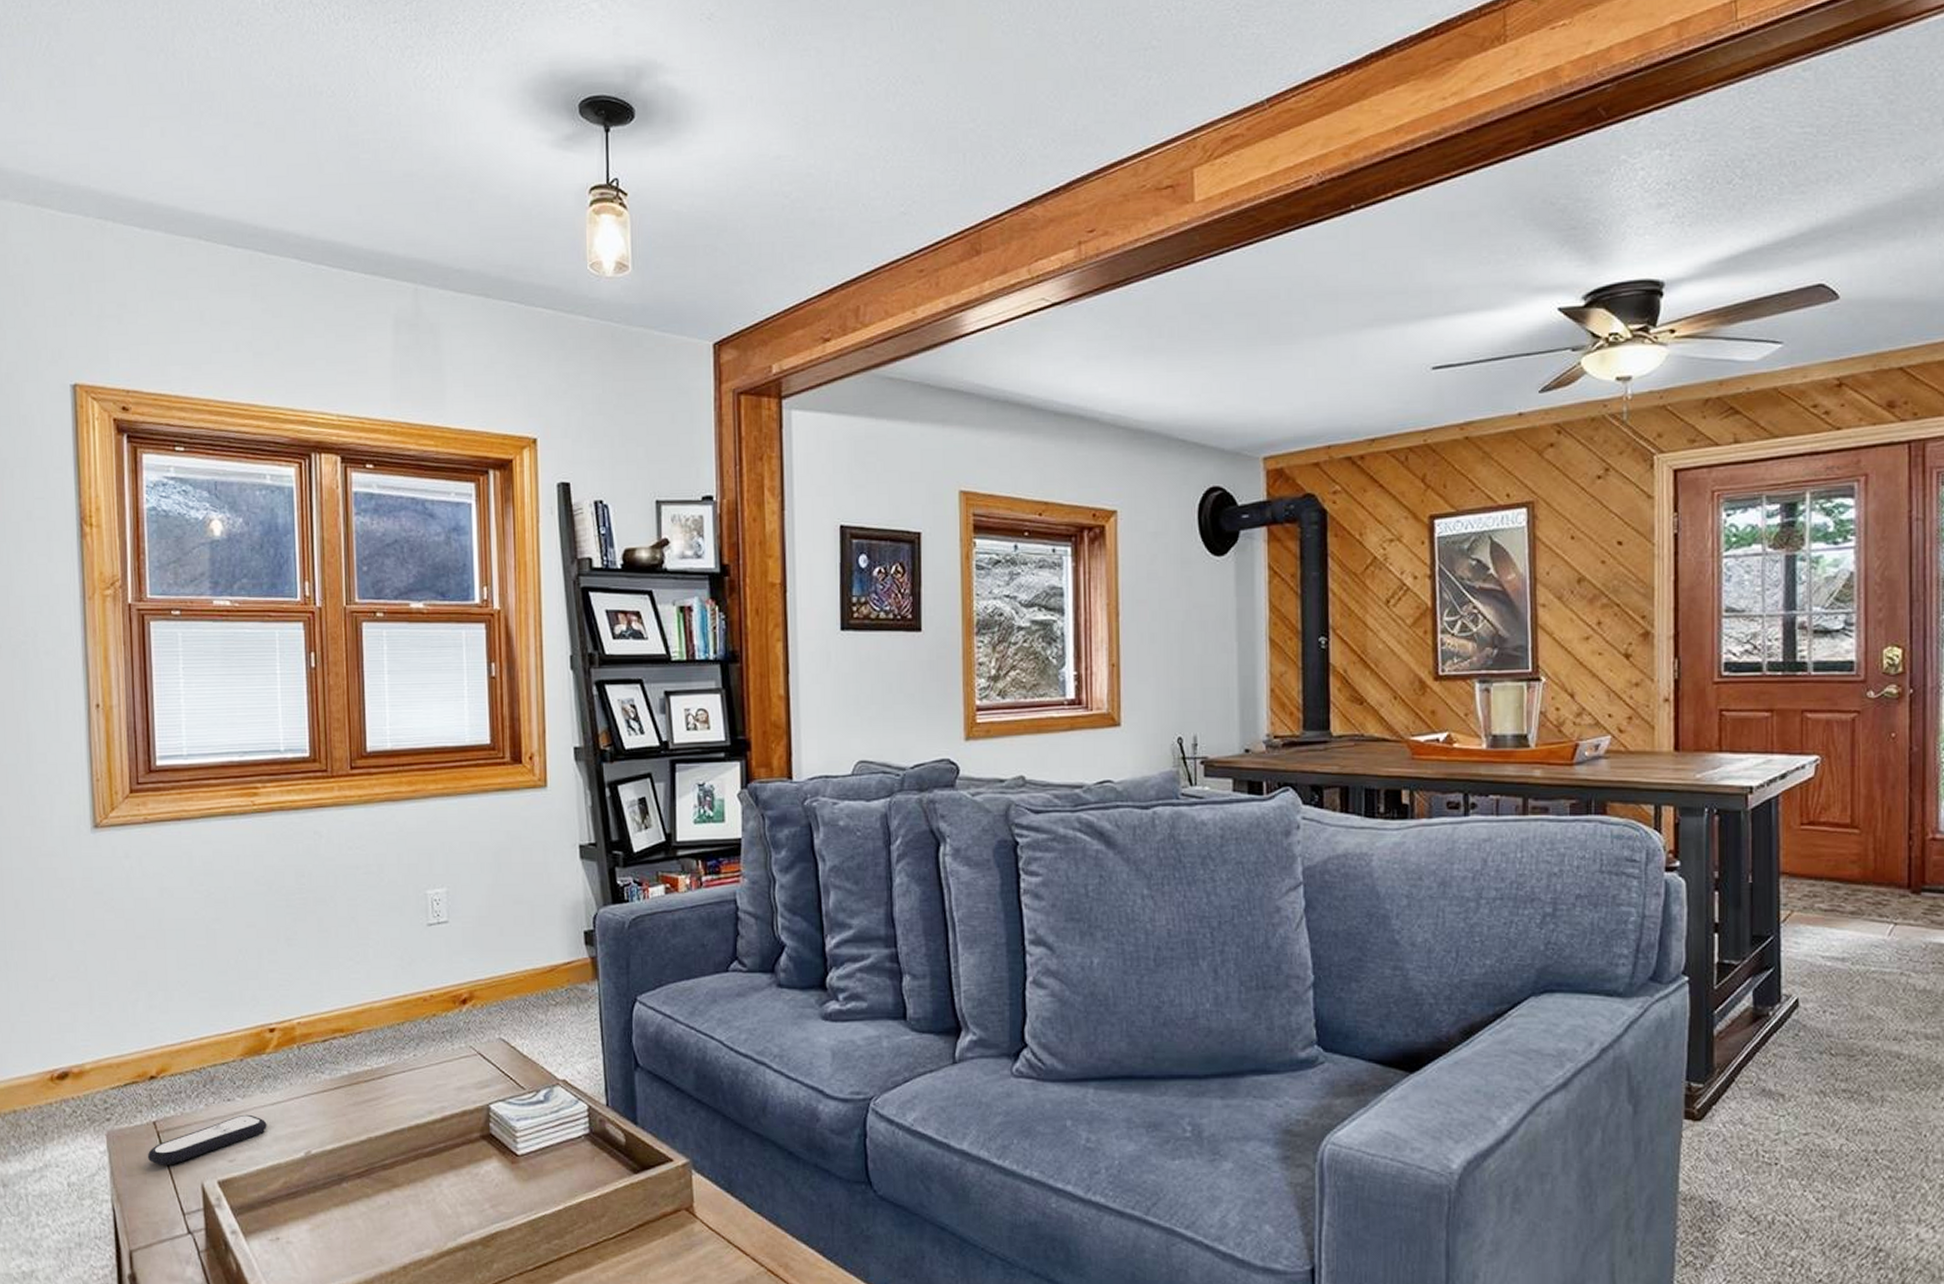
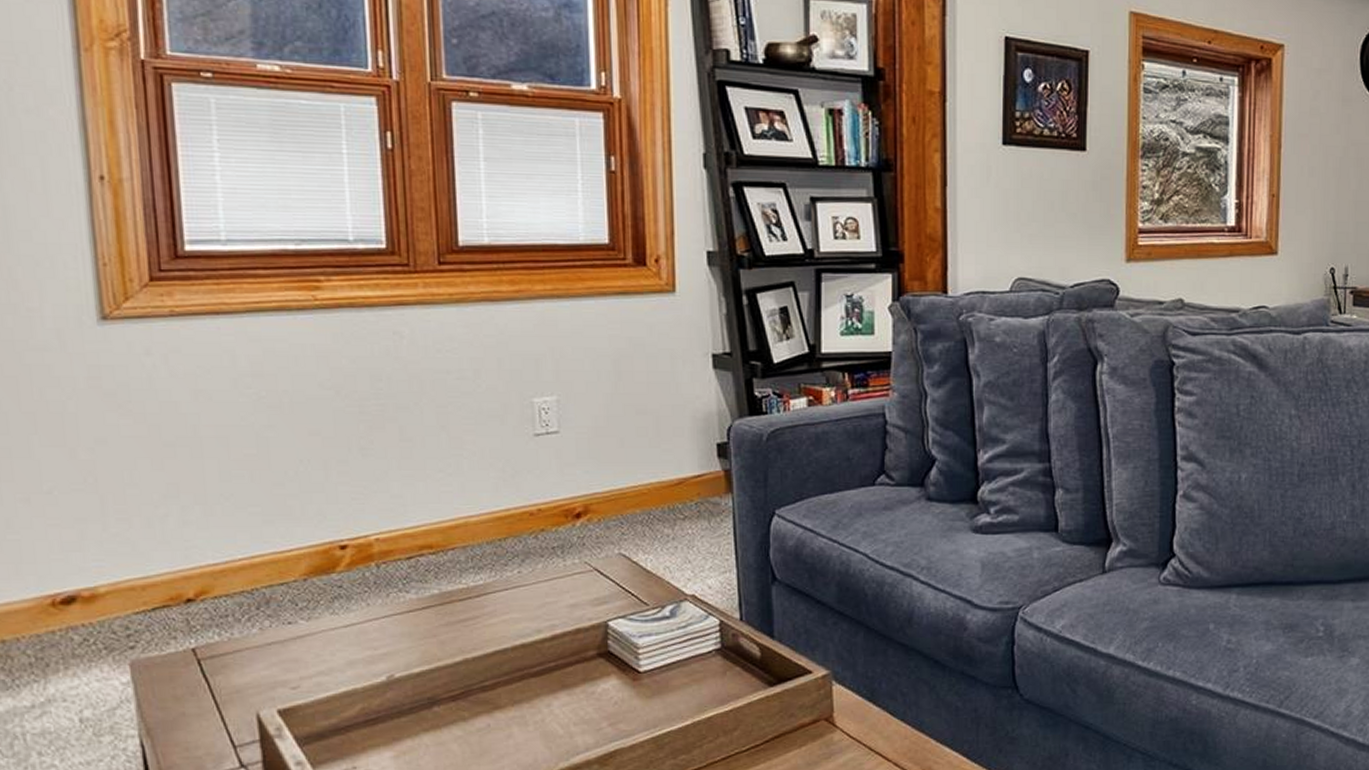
remote control: present [148,1114,267,1165] -> none [186,638,339,696]

